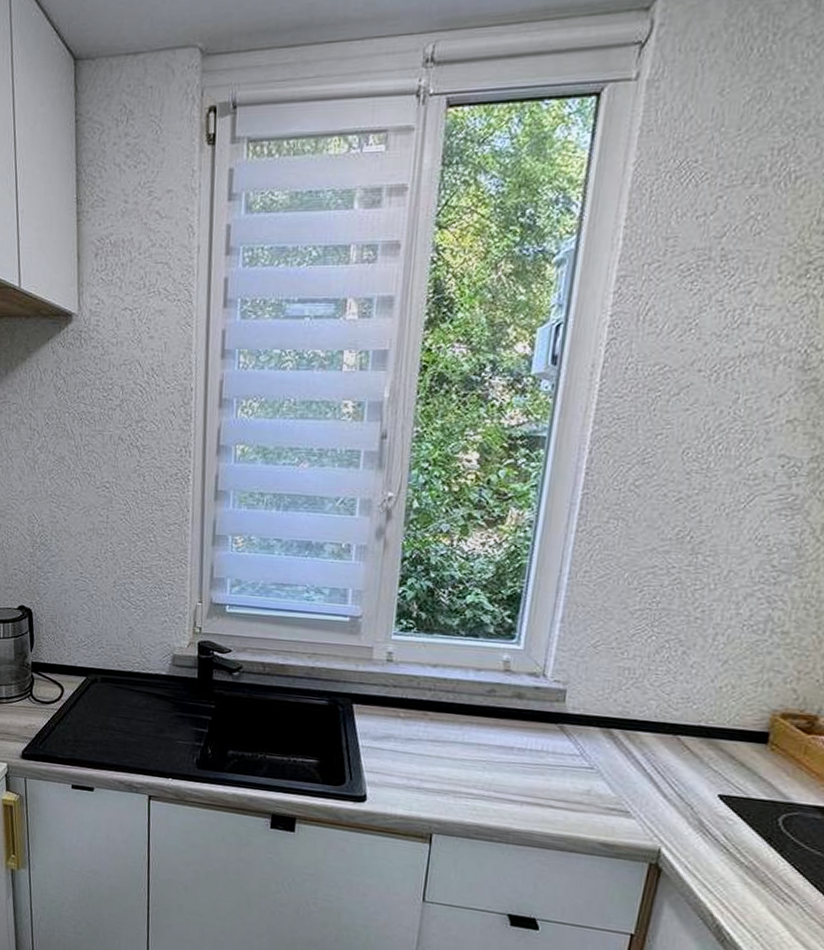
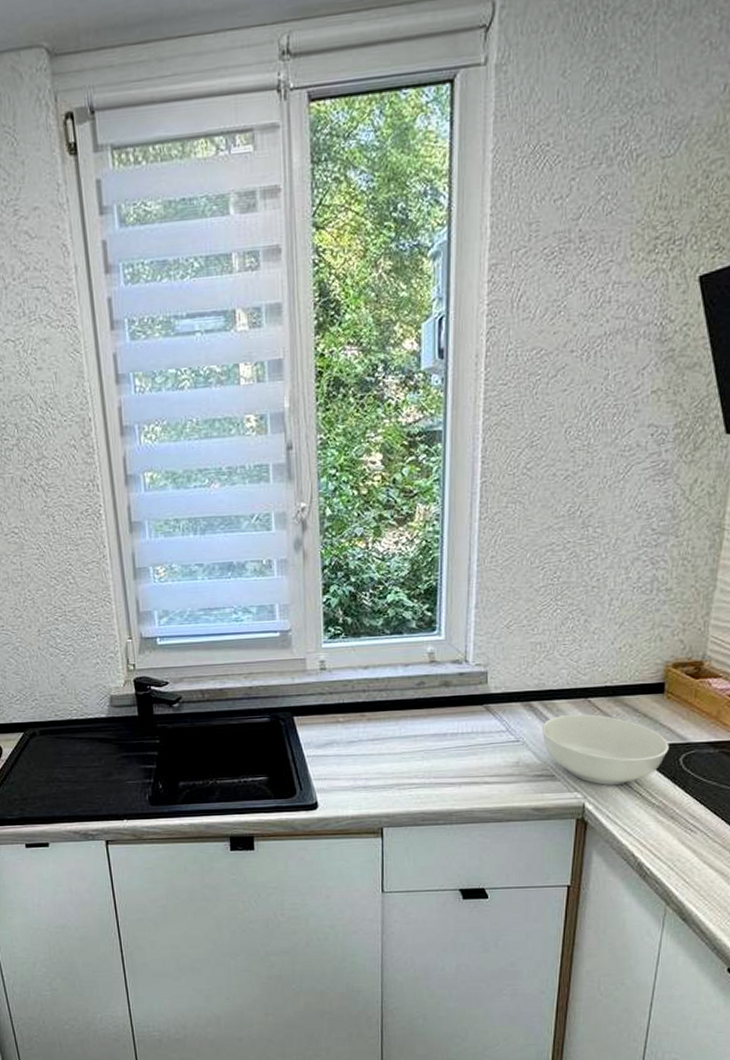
bowl: none [619,749,768,835] -> present [541,714,669,785]

